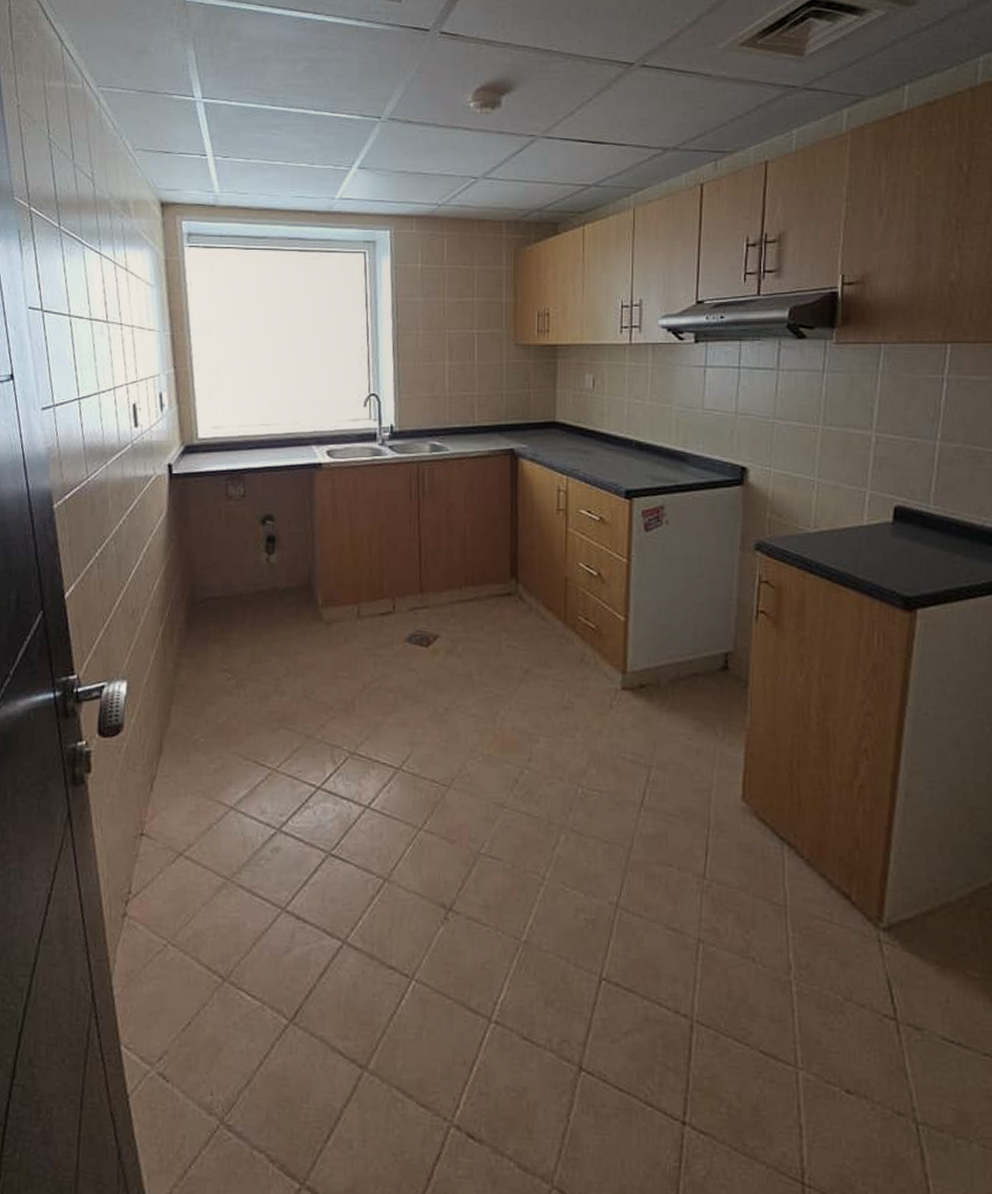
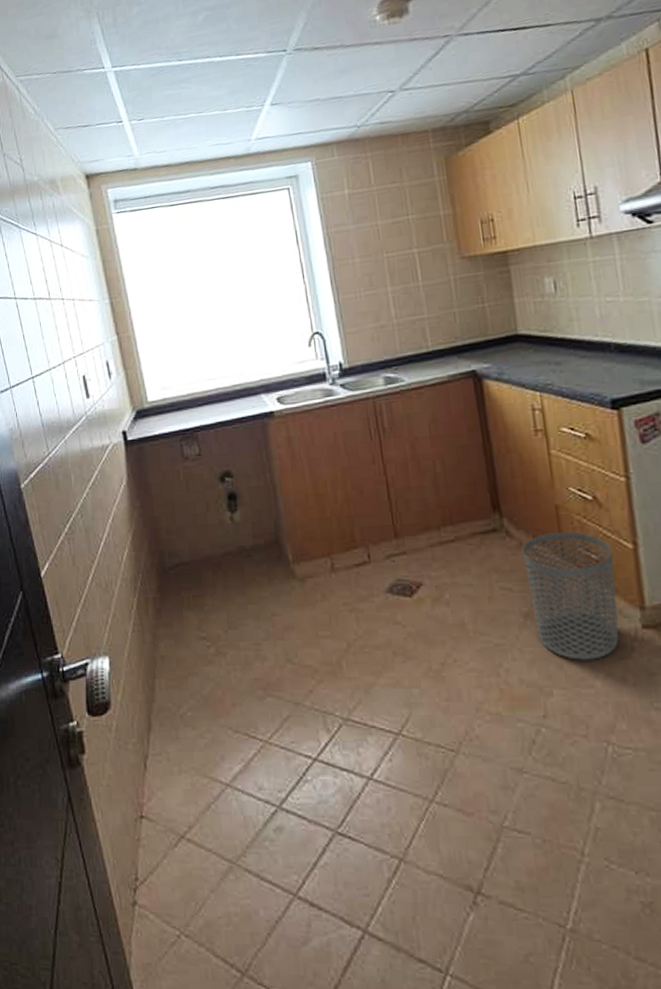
waste bin: none [531,601,607,714] -> present [522,532,619,660]

